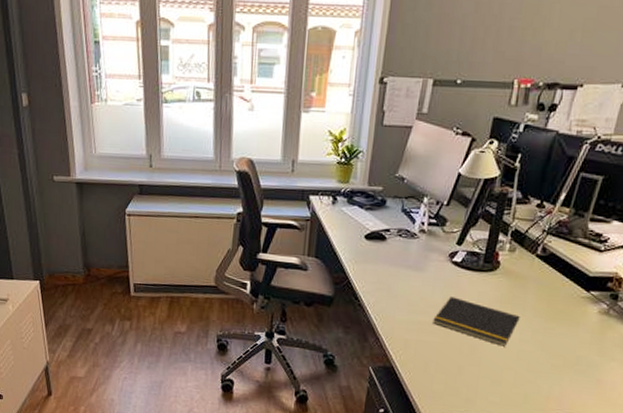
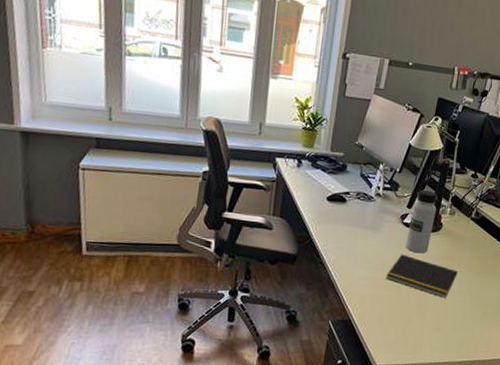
water bottle: none [455,223,494,296] -> present [405,189,438,254]

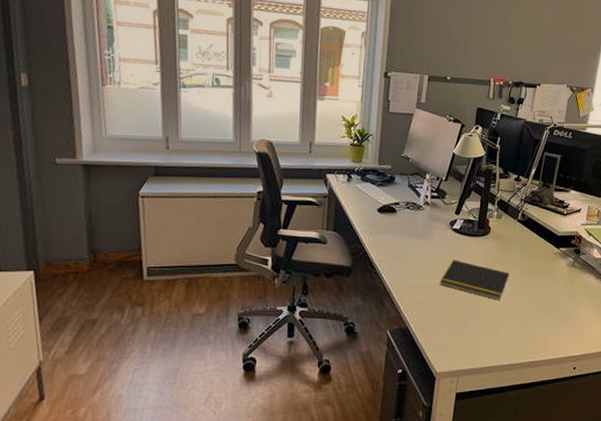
water bottle: present [405,189,438,254] -> none [456,195,484,258]

